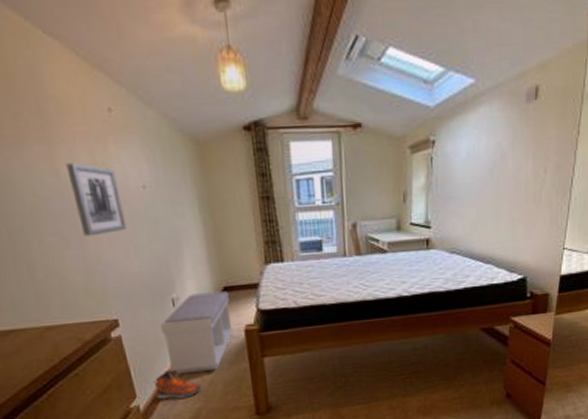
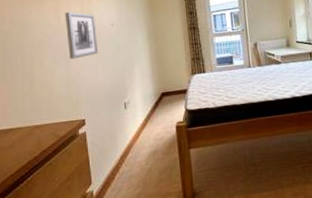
sneaker: present [153,370,202,399] -> none [106,160,142,185]
bench: present [159,291,234,375] -> none [114,96,168,164]

